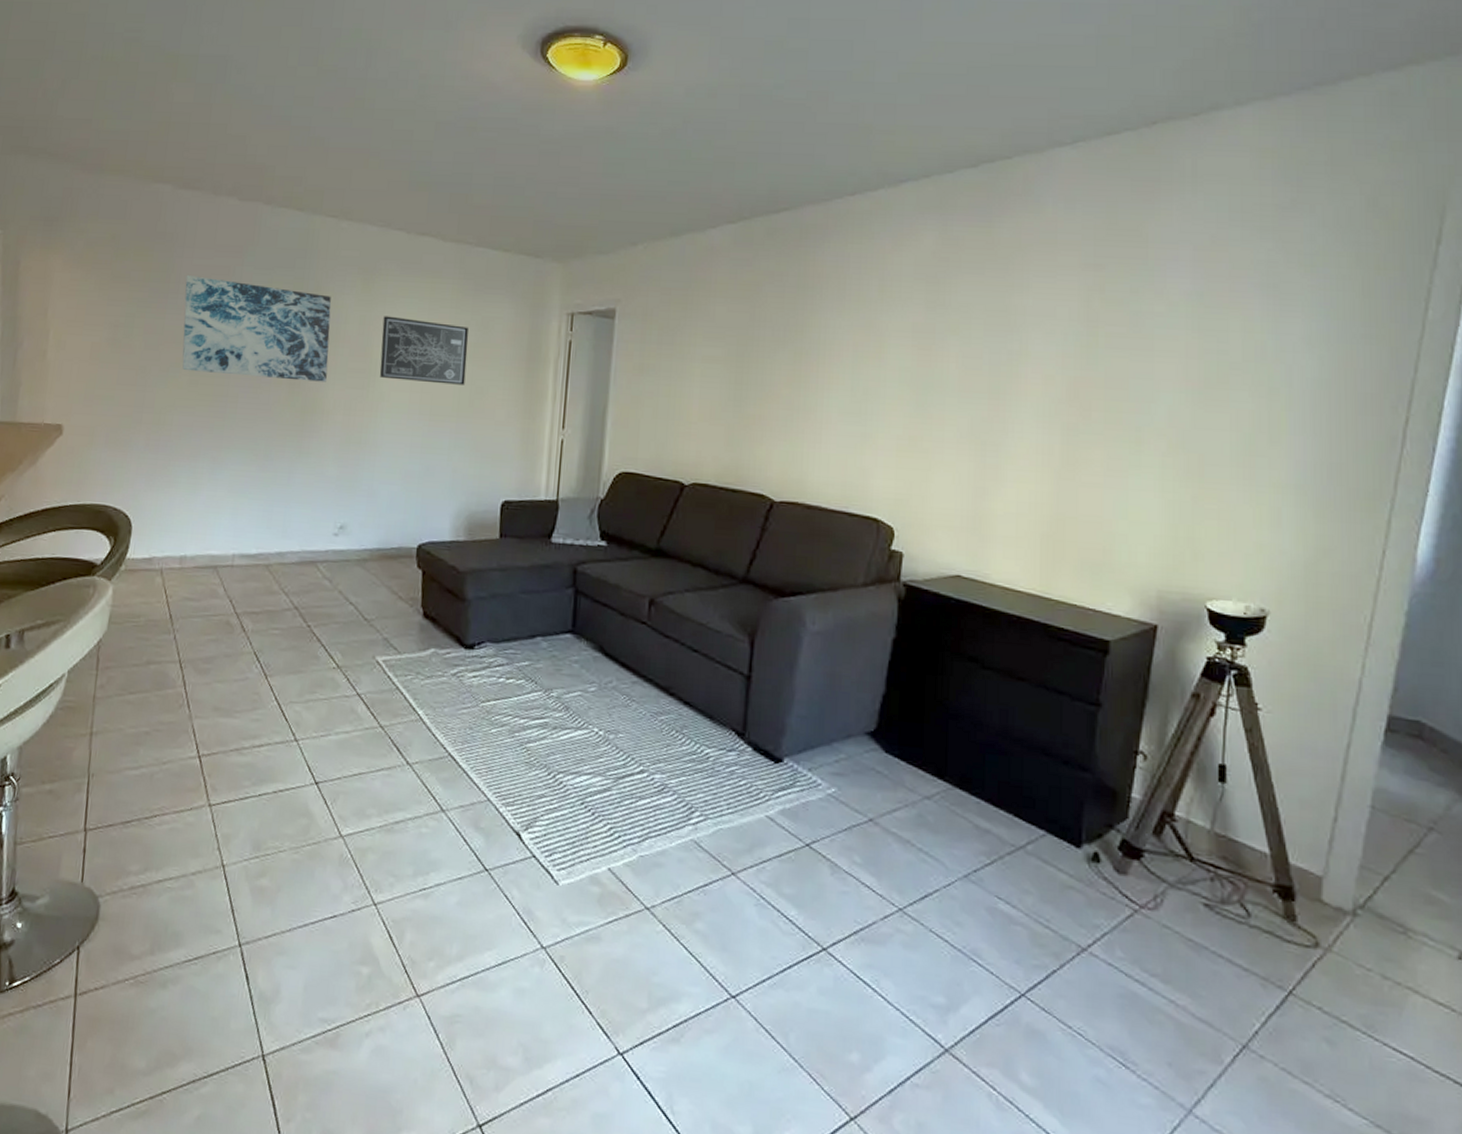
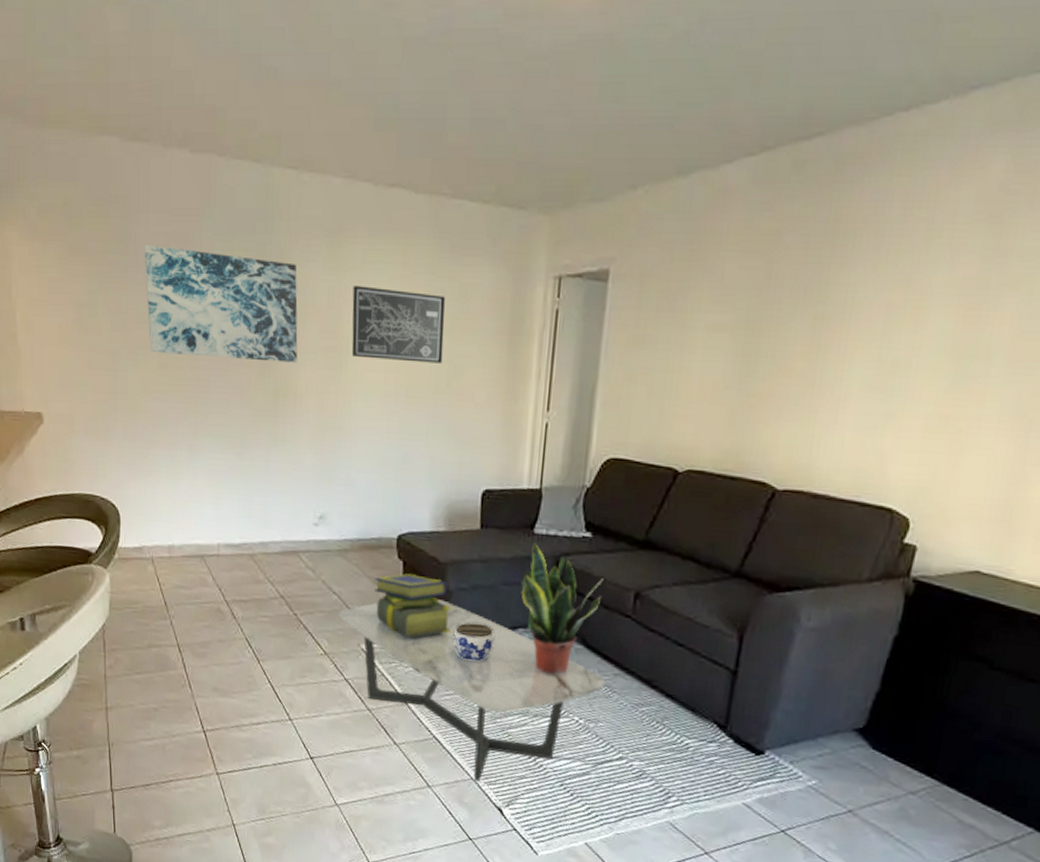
coffee table: none [354,609,624,803] -> present [338,599,605,781]
stack of books: none [392,583,470,649] -> present [374,573,451,638]
jar: none [471,631,513,672] -> present [453,622,494,661]
potted plant: none [539,551,619,684] -> present [521,543,604,675]

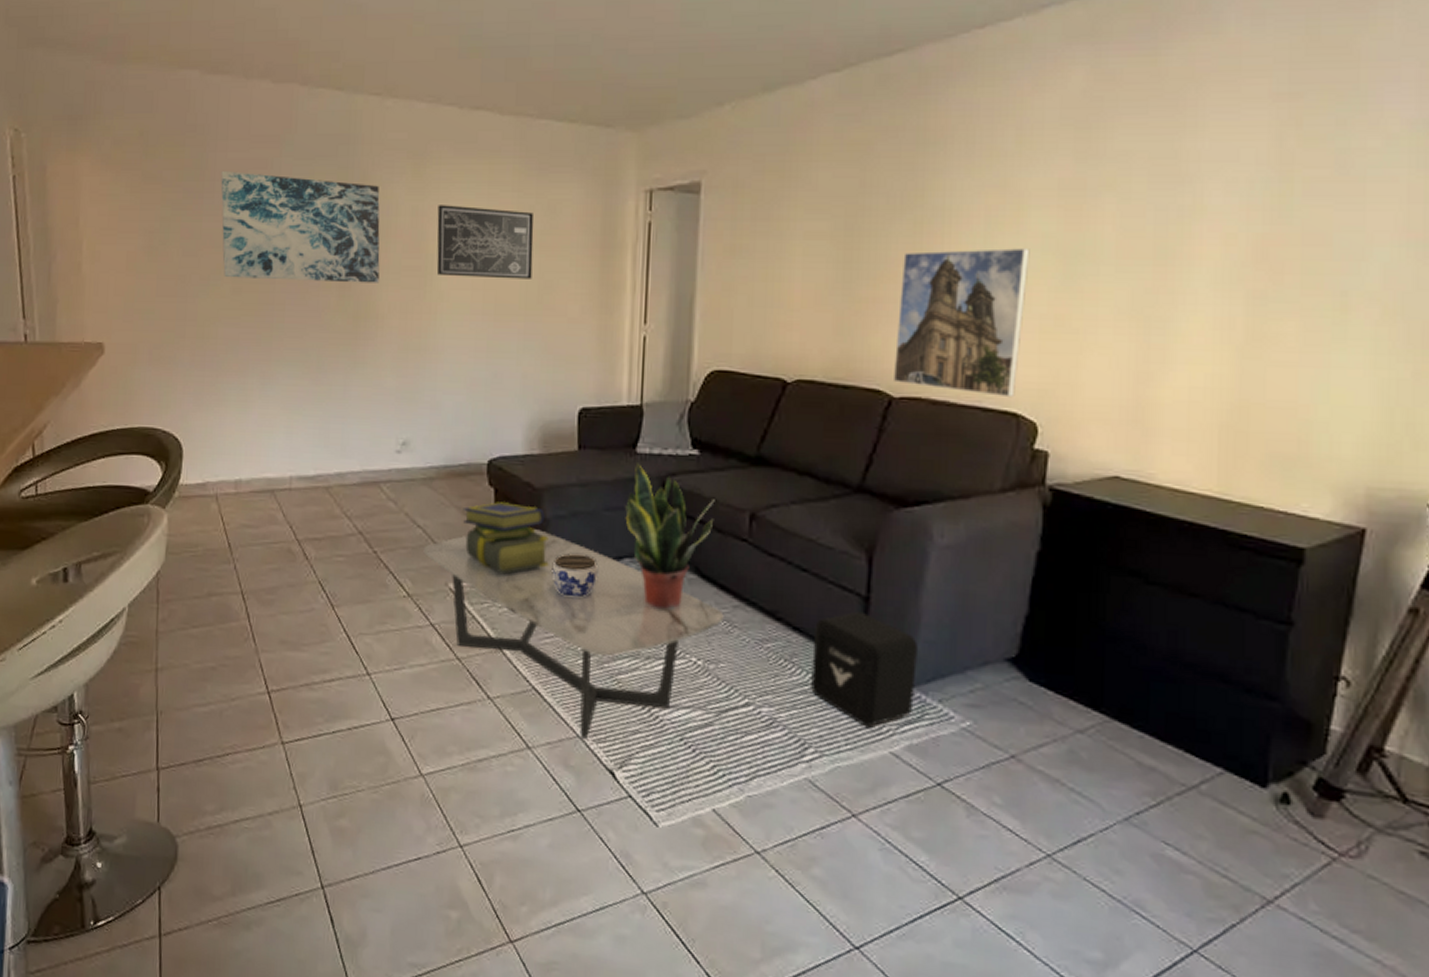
air purifier: none [678,683,777,782] -> present [811,611,918,728]
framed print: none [778,346,925,494] -> present [892,248,1030,398]

